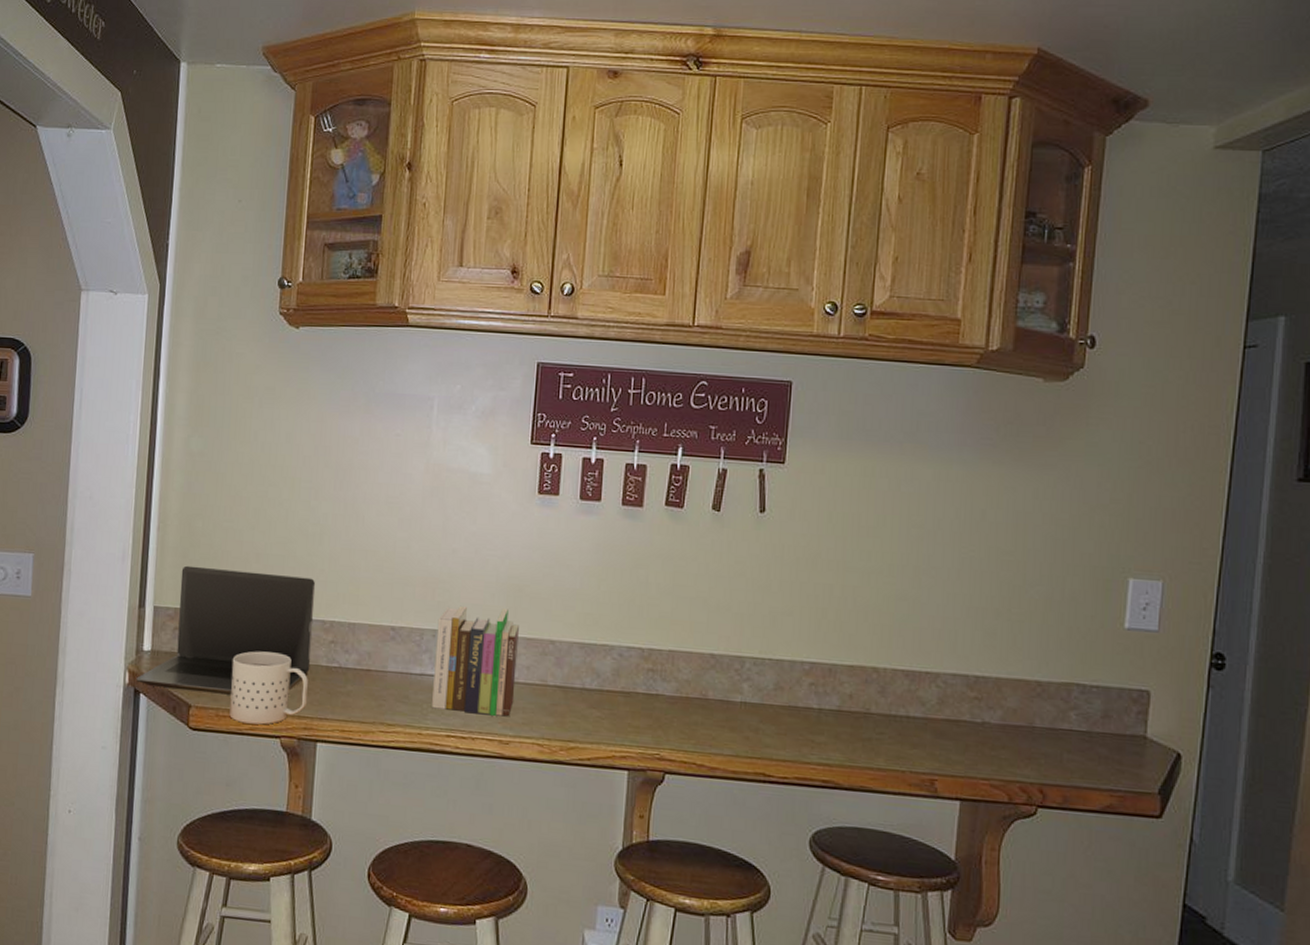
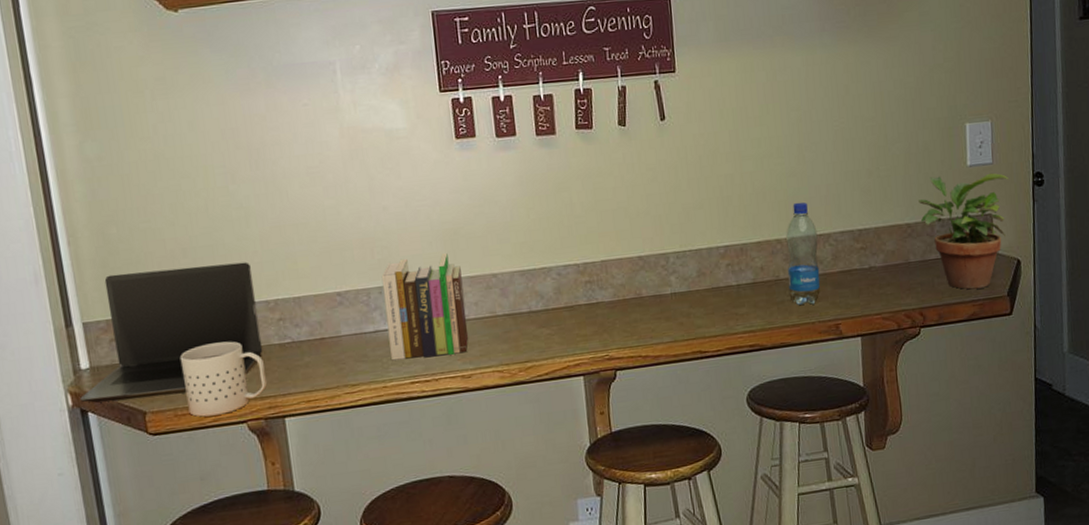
bottle: none [878,630,924,750] -> present [786,202,821,306]
potted plant: none [1055,633,1178,778] -> present [918,173,1009,290]

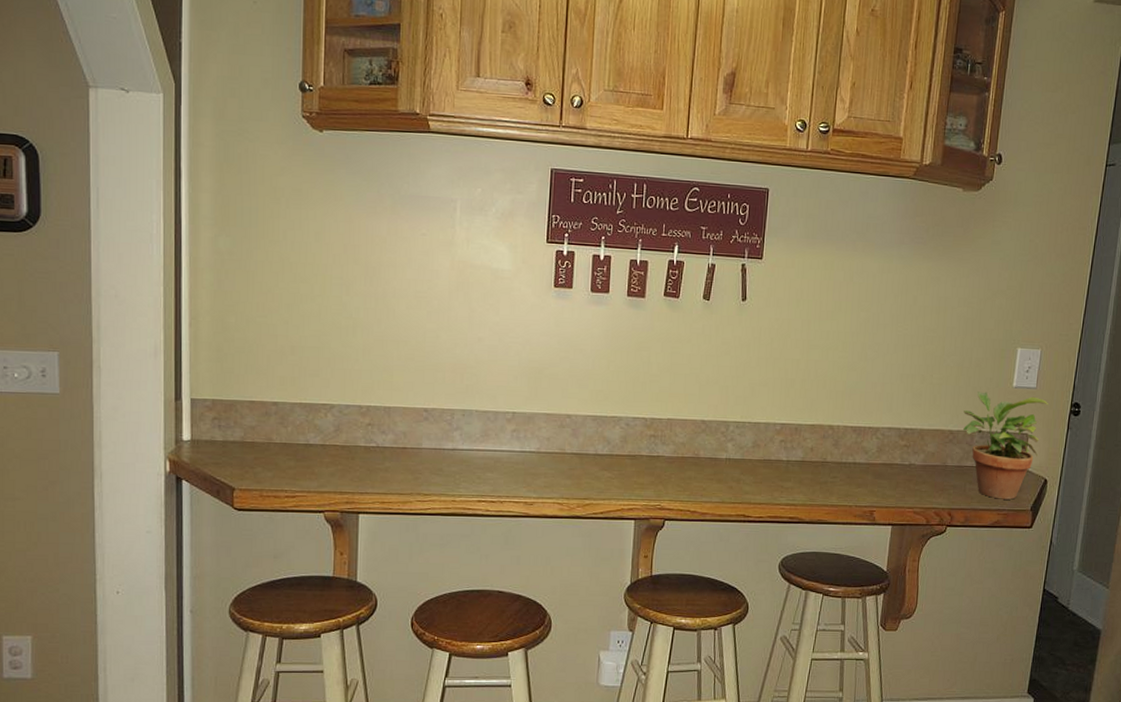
laptop computer: present [80,262,263,403] -> none [178,359,351,477]
mug: present [179,341,268,417] -> none [272,435,349,502]
books: present [381,253,469,361] -> none [464,387,540,482]
bottle: present [786,202,821,306] -> none [832,394,868,489]

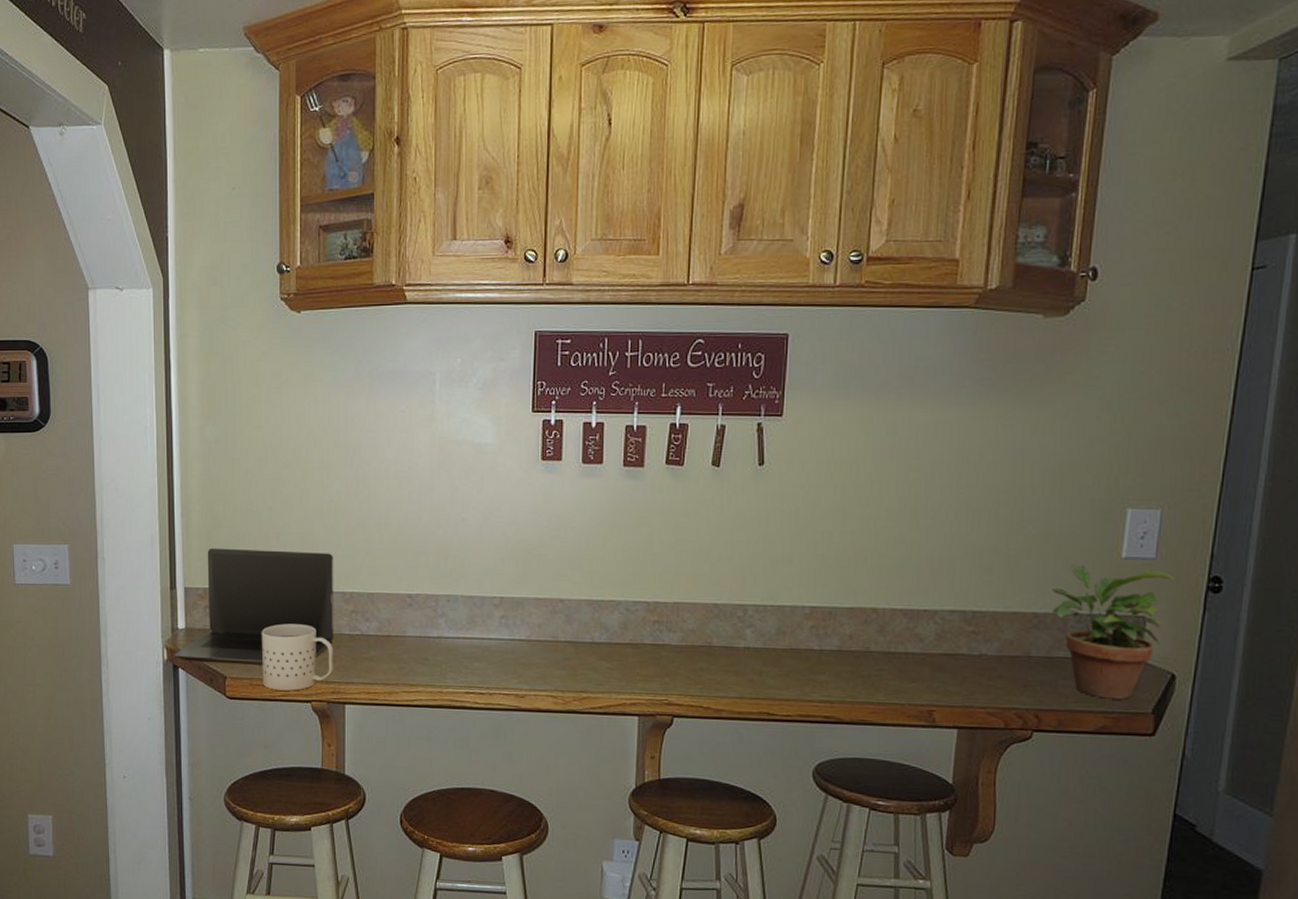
laptop computer: none [178,359,351,477] -> present [174,548,334,665]
mug: none [272,435,349,502] -> present [261,623,334,691]

